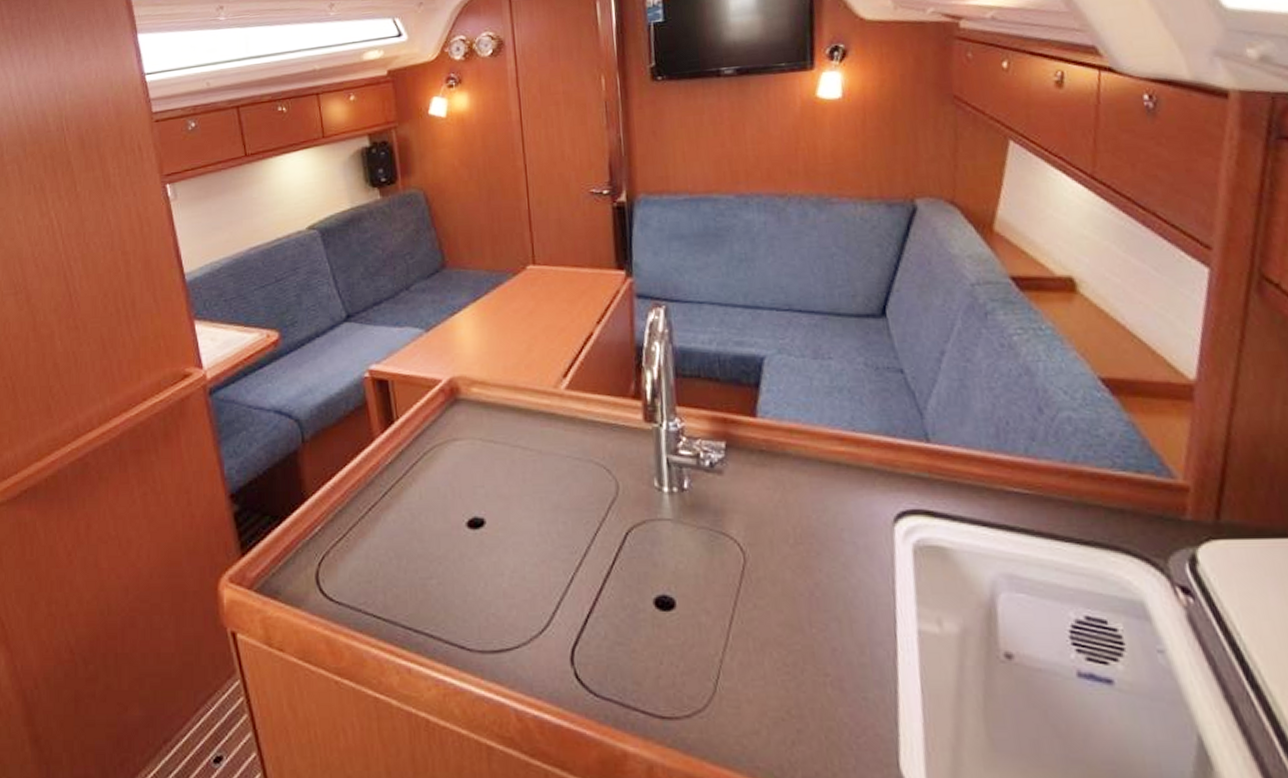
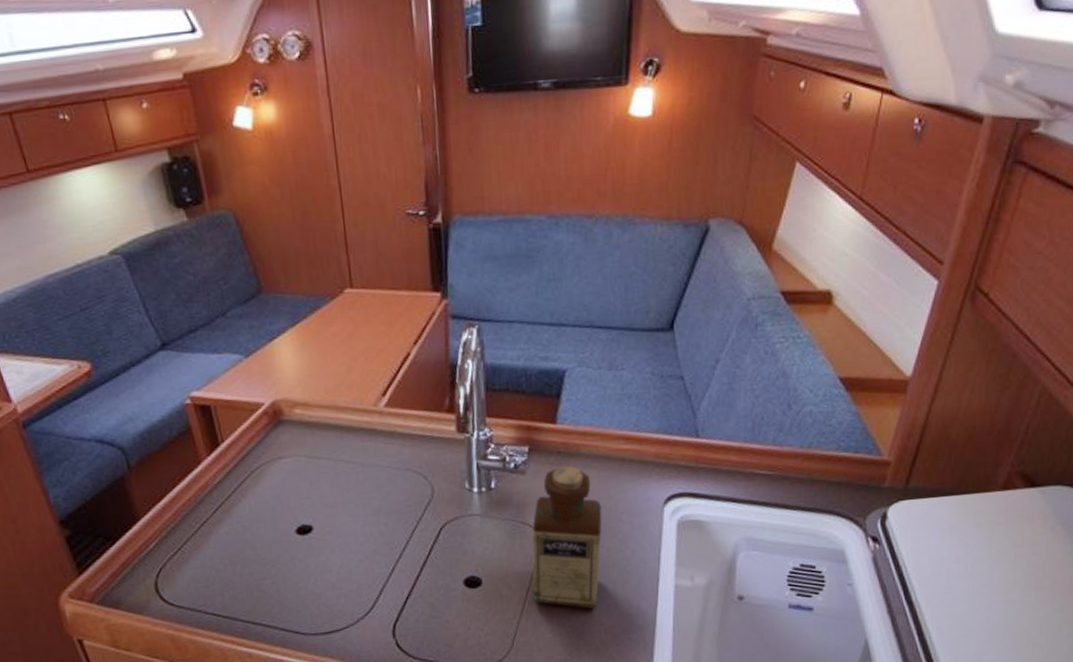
bottle: none [733,467,820,651] -> present [531,466,602,609]

